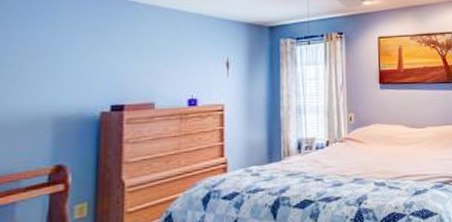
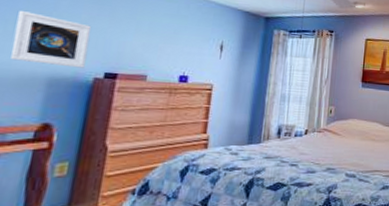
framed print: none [12,51,91,104] -> present [11,11,92,68]

